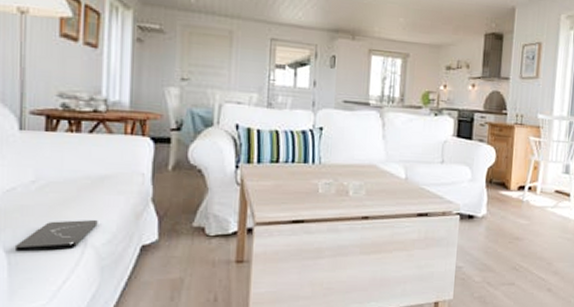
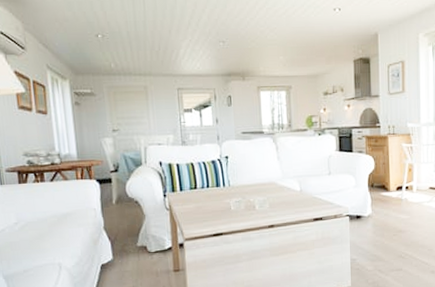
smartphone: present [14,219,98,252] -> none [10,247,67,278]

